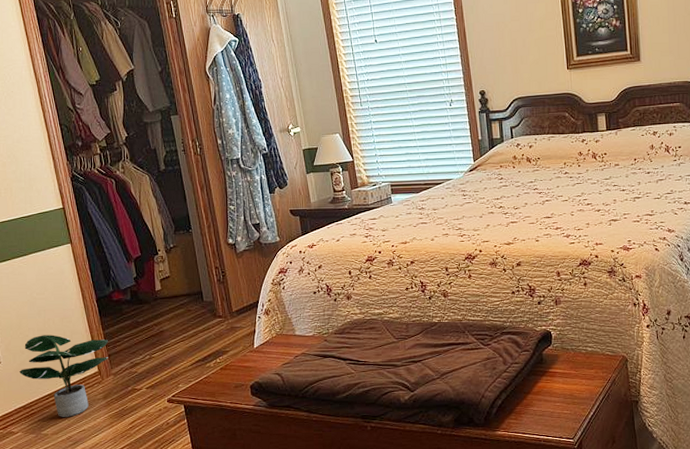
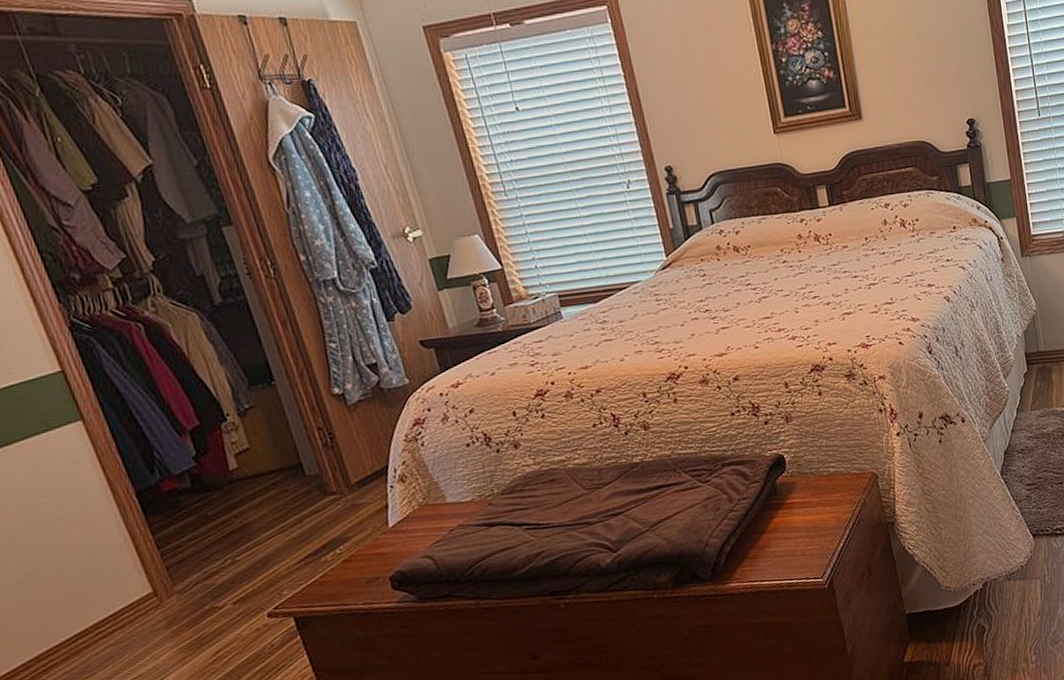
potted plant: present [19,335,108,417] -> none [21,546,167,664]

